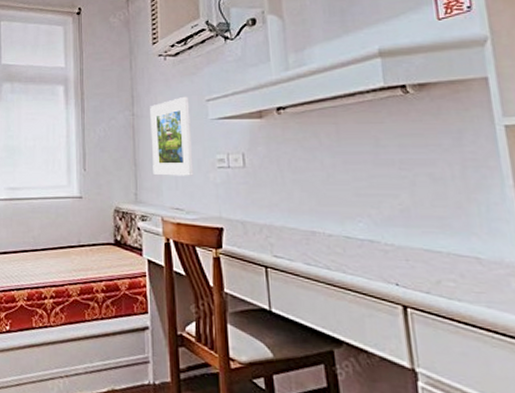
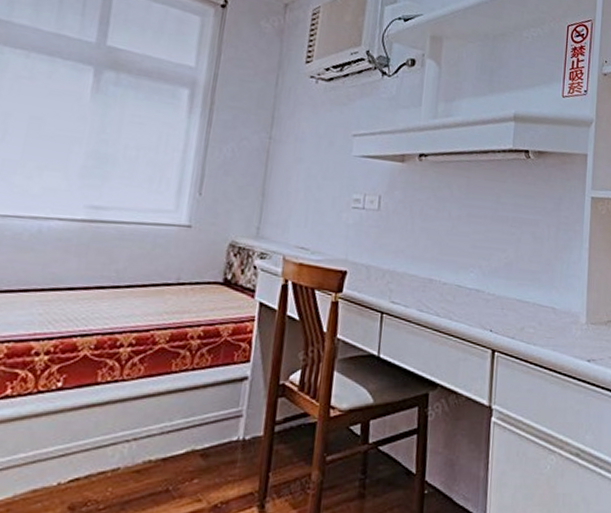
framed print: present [150,96,194,176] -> none [282,126,336,214]

